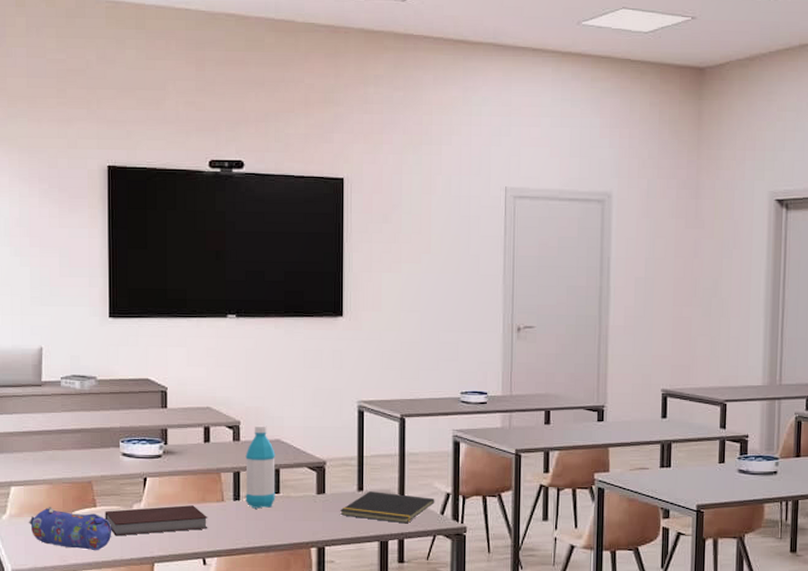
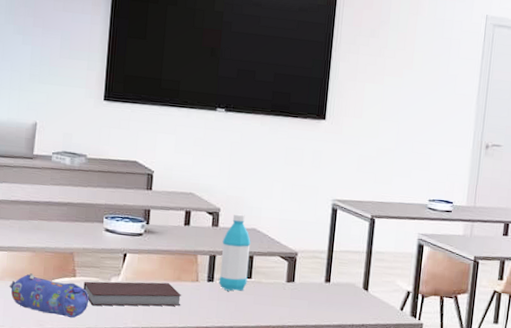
notepad: present [340,491,435,524] -> none [307,284,396,316]

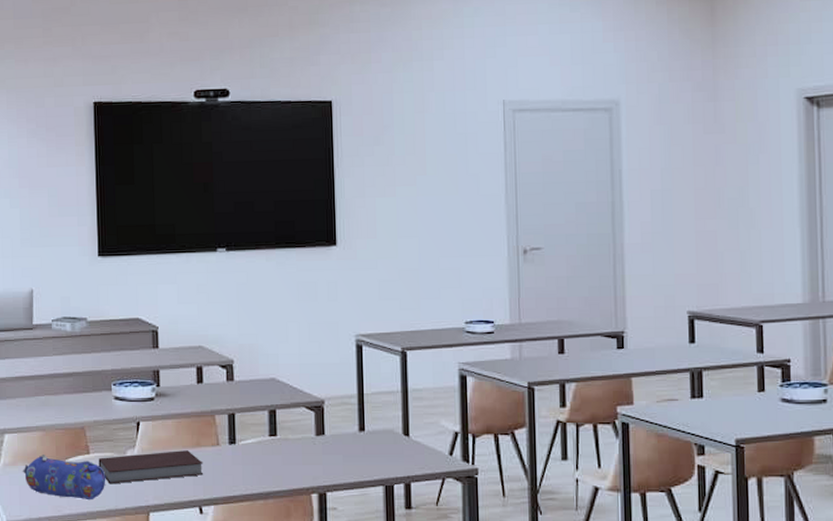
water bottle: present [218,214,251,291] -> none [240,364,273,453]

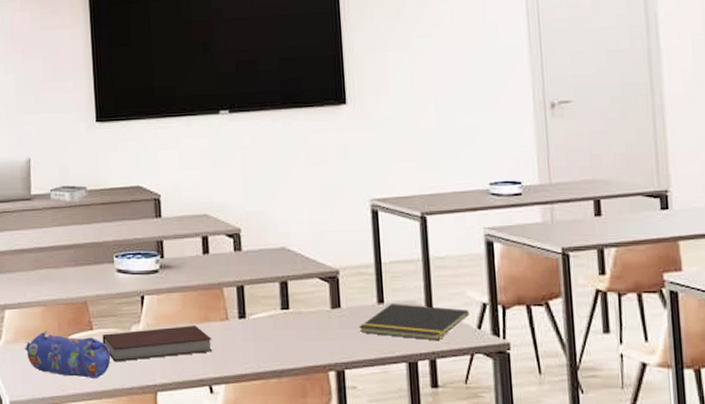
notepad: none [341,432,442,466] -> present [359,304,469,341]

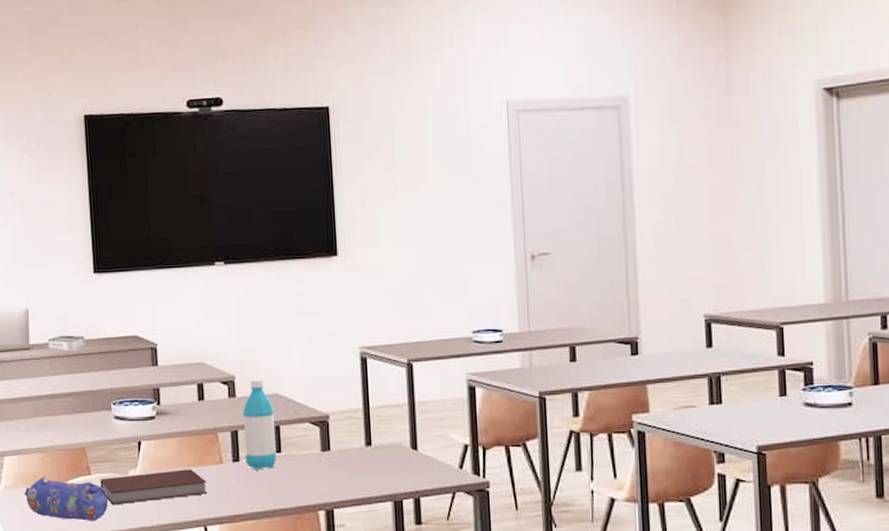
water bottle: none [248,232,285,328] -> present [242,379,277,470]
notepad: present [359,304,469,341] -> none [348,446,452,481]

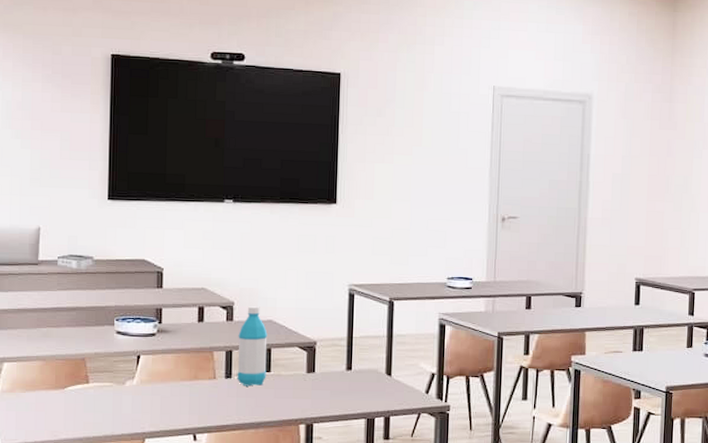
pencil case: present [23,475,109,522] -> none [19,382,104,427]
notebook: present [100,469,208,505] -> none [97,382,200,412]

